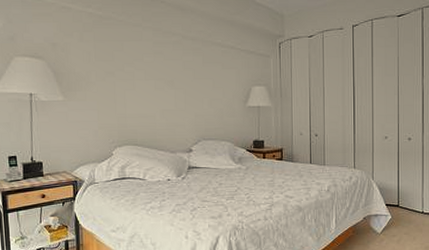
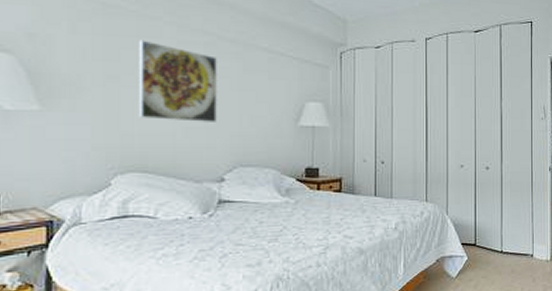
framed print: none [126,43,185,106] -> present [138,40,217,122]

